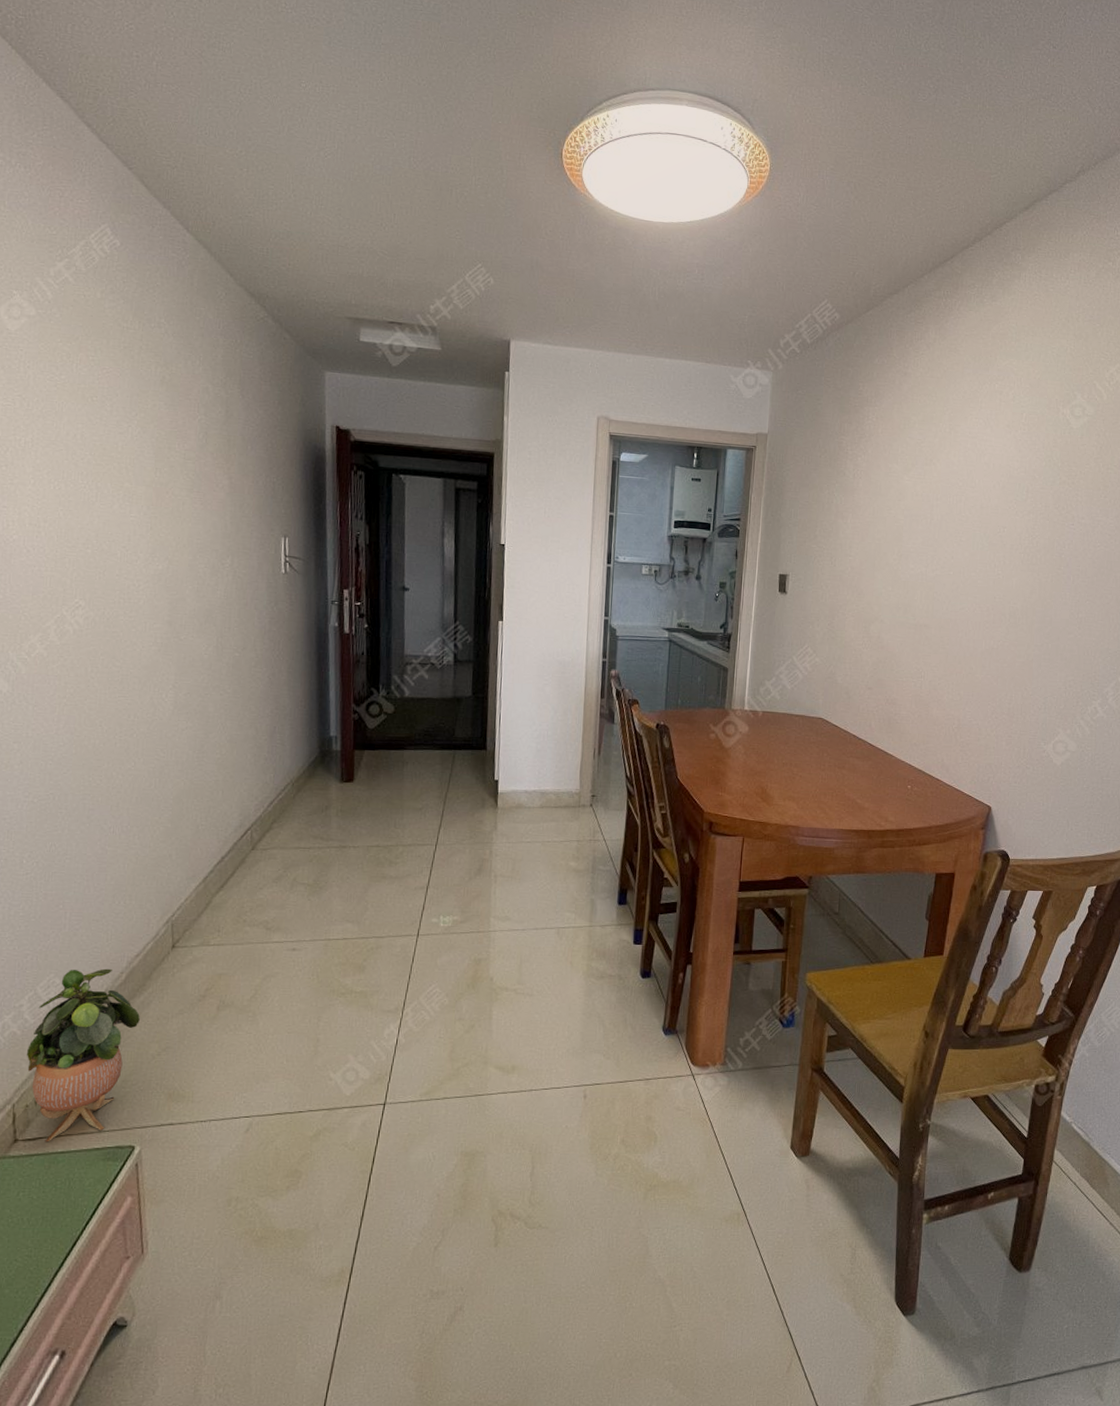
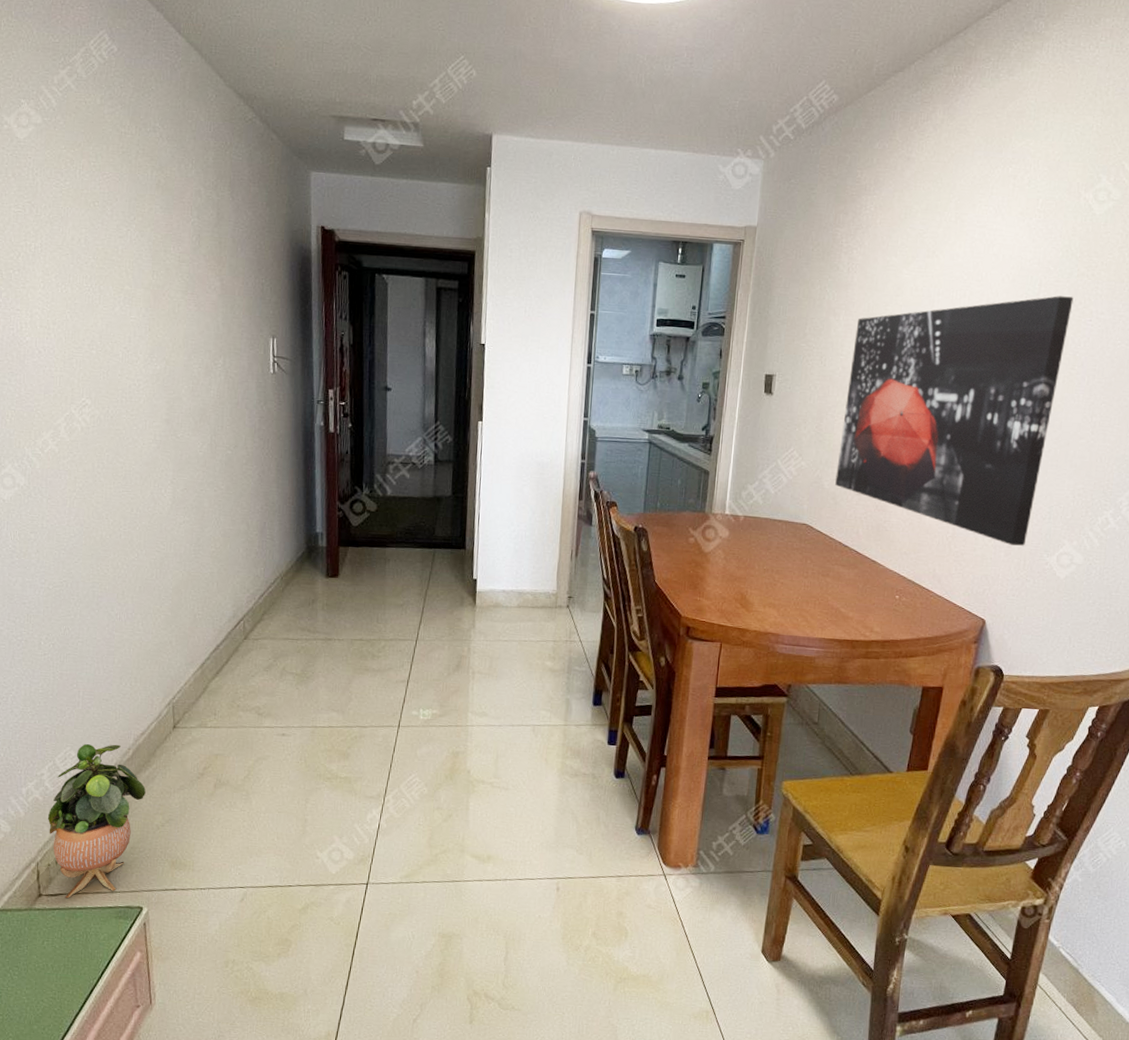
wall art: none [848,501,1057,736] -> present [835,295,1074,546]

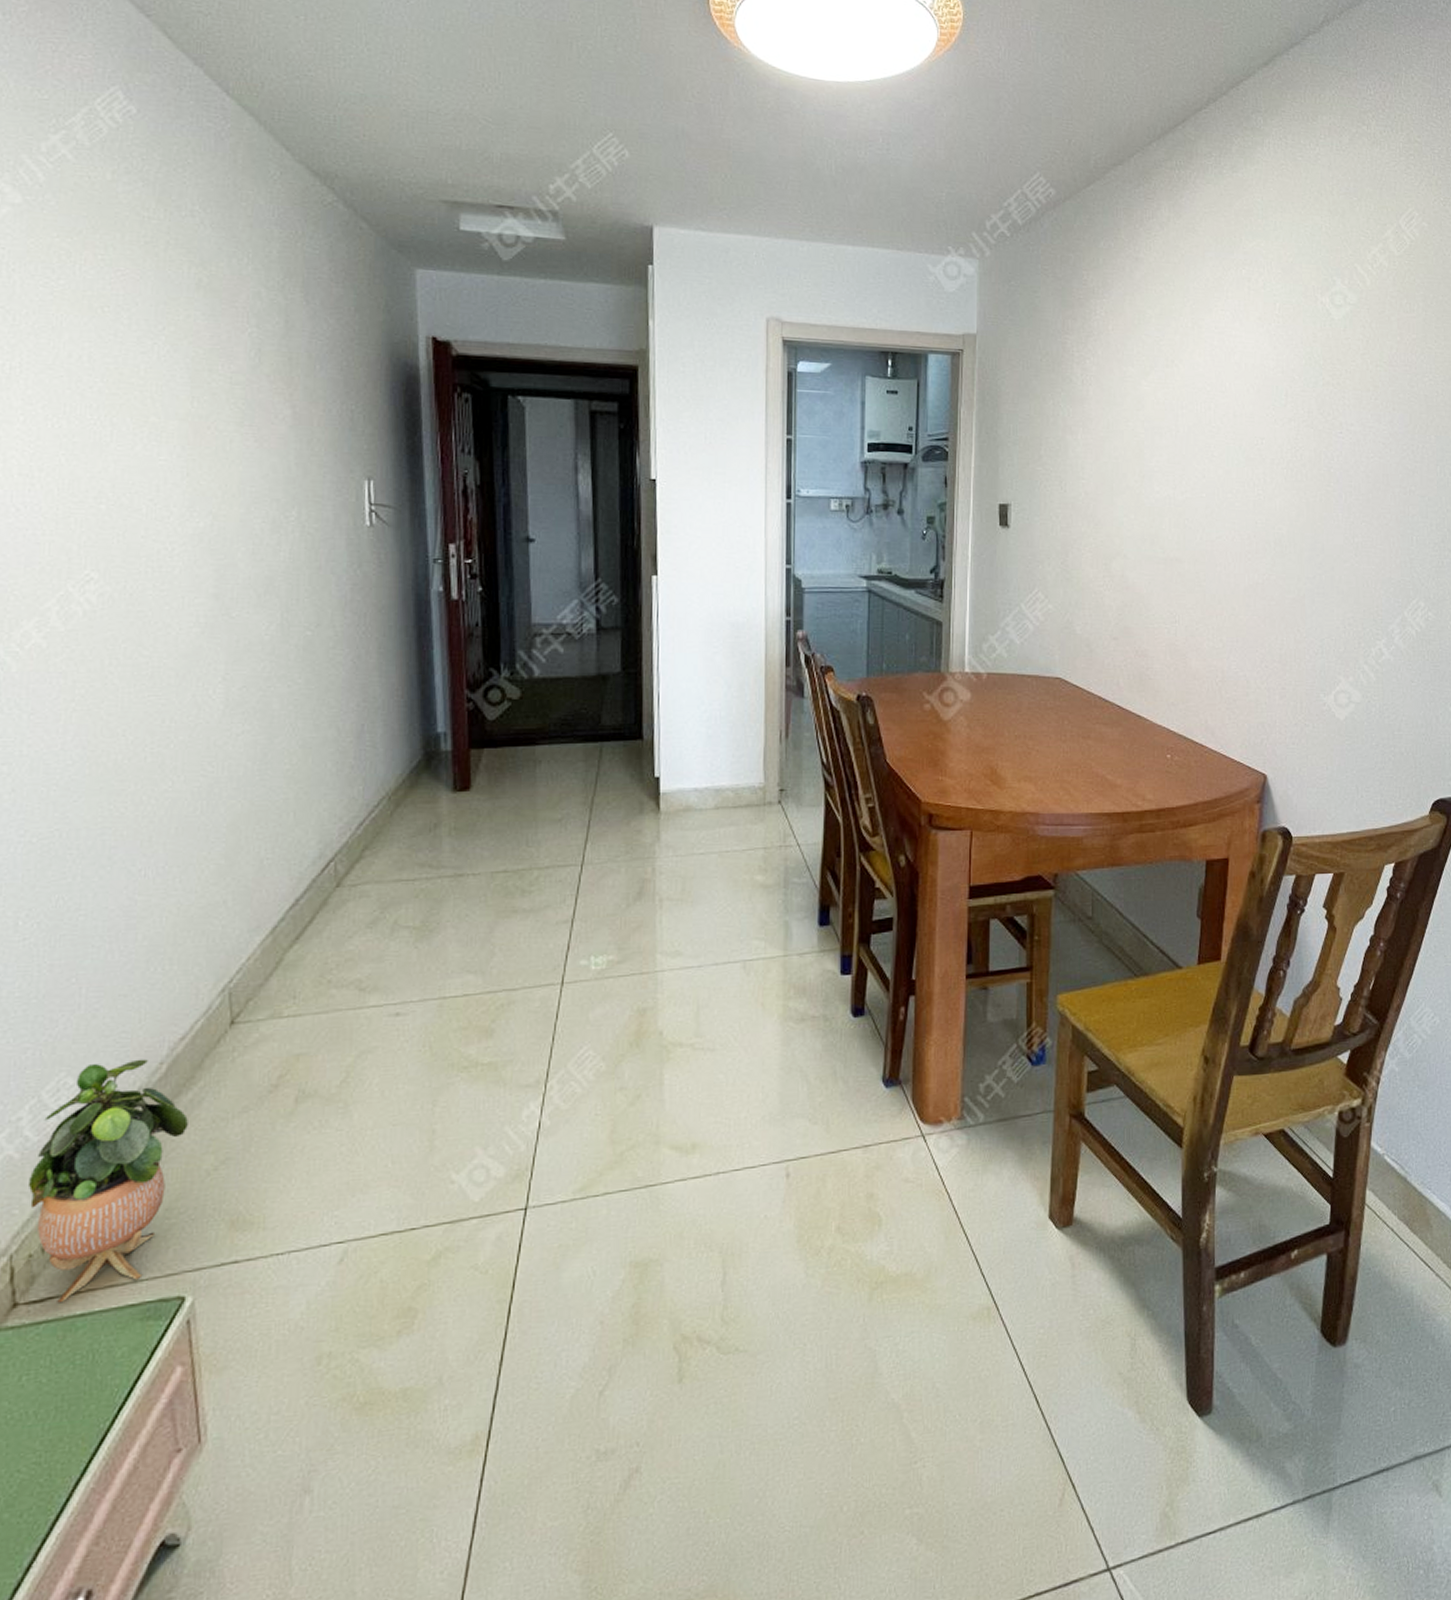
wall art: present [835,295,1074,546] -> none [1088,407,1322,687]

